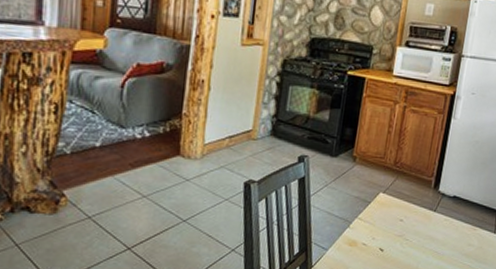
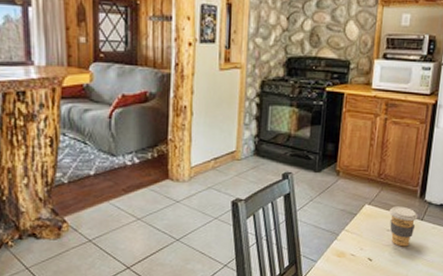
coffee cup: none [402,196,431,238] -> present [388,206,418,247]

